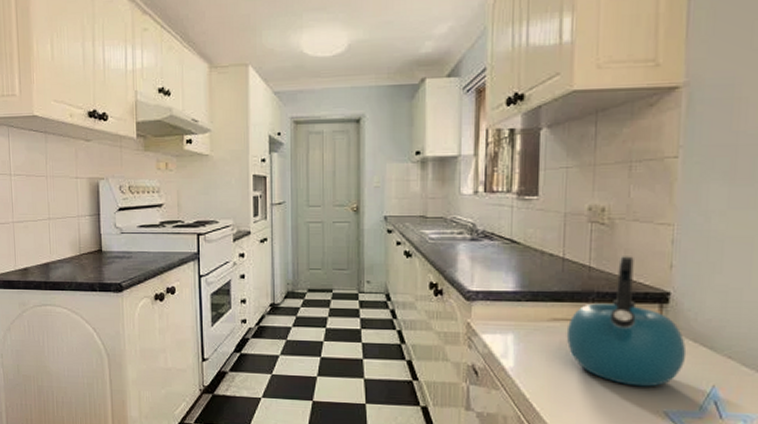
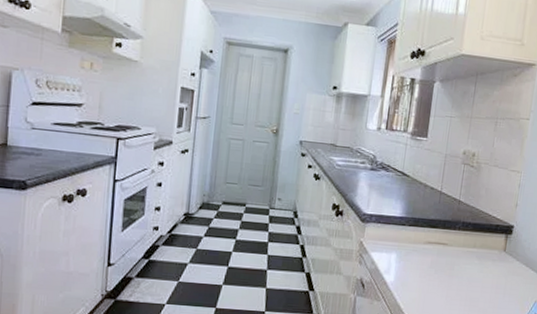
kettle: present [566,256,687,387] -> none [436,194,521,301]

